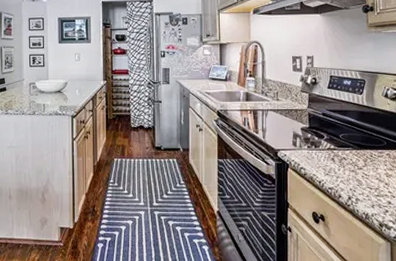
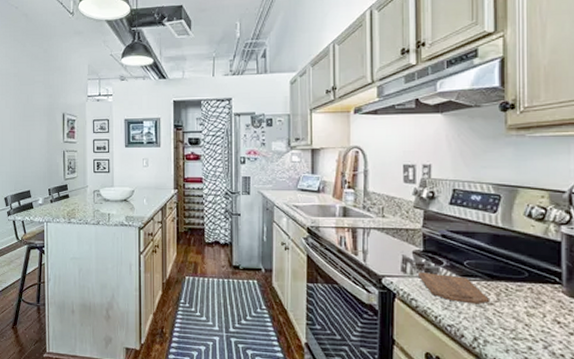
cutting board: none [306,145,360,169] -> present [418,272,491,304]

